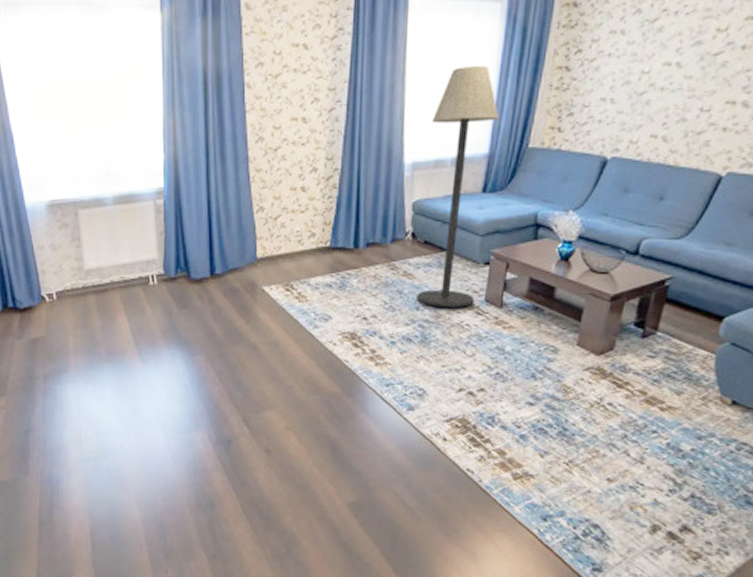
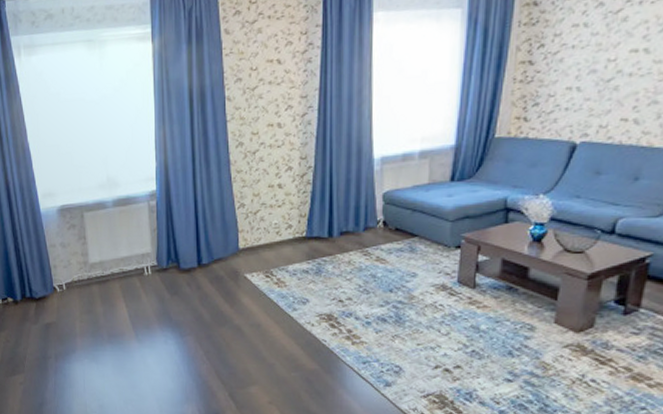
floor lamp: present [416,66,500,307] -> none [390,66,465,289]

